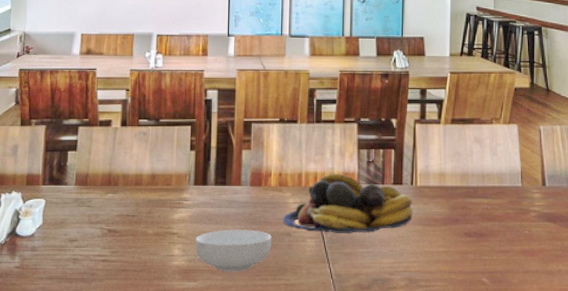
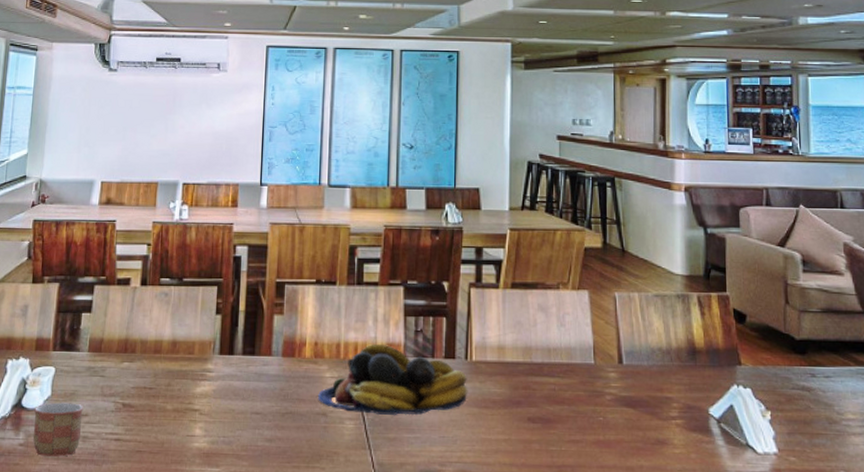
mug: none [27,230,72,277] -> present [33,402,83,457]
cereal bowl: present [196,229,272,272] -> none [219,406,305,458]

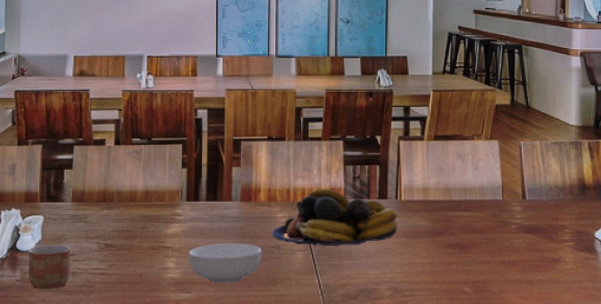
cereal bowl: none [219,406,305,458] -> present [189,243,262,284]

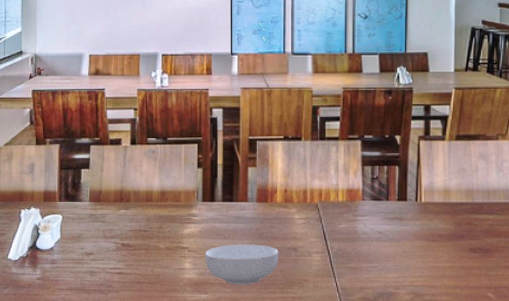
mug: present [28,245,71,289] -> none [48,244,89,288]
fruit bowl: present [272,188,398,246] -> none [289,189,418,249]

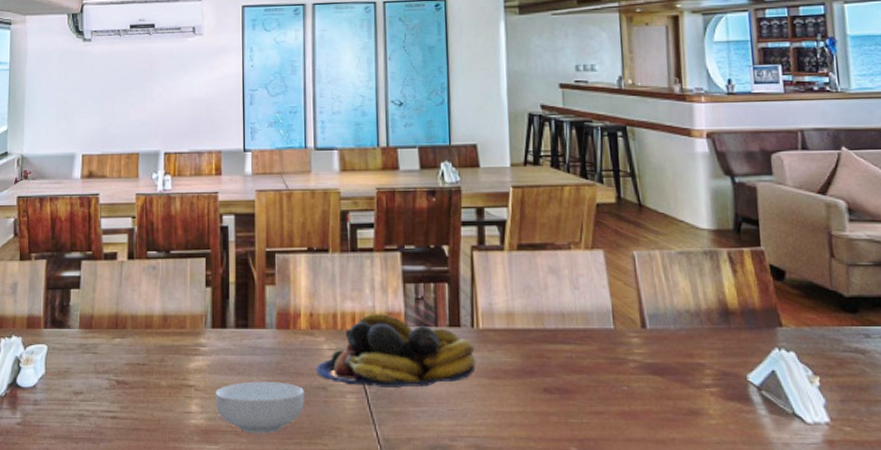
fruit bowl: none [289,189,418,249] -> present [316,313,477,388]

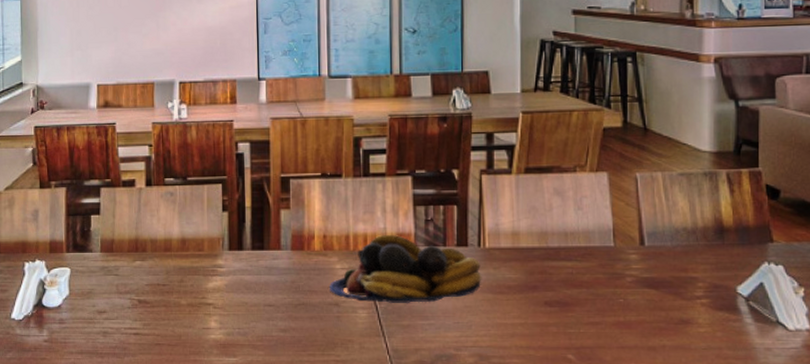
cereal bowl: present [216,381,304,434] -> none [233,299,318,347]

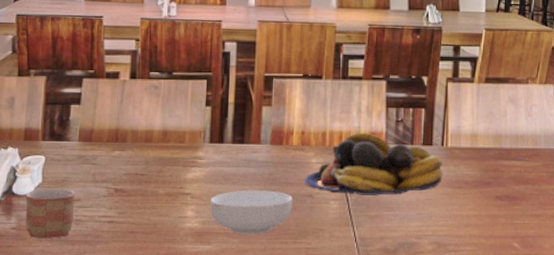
mug: none [55,301,101,351] -> present [25,189,75,239]
cereal bowl: none [233,299,318,347] -> present [210,190,293,235]

